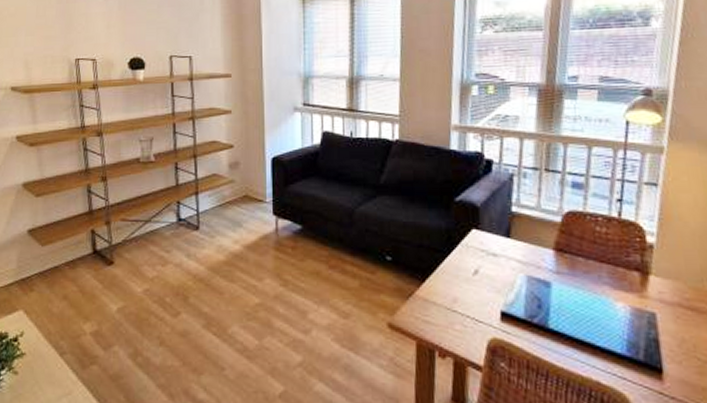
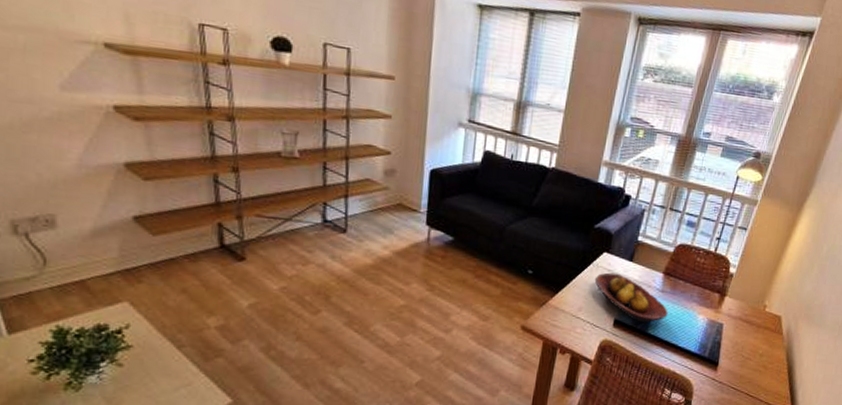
fruit bowl: none [466,253,572,316] -> present [594,272,668,324]

